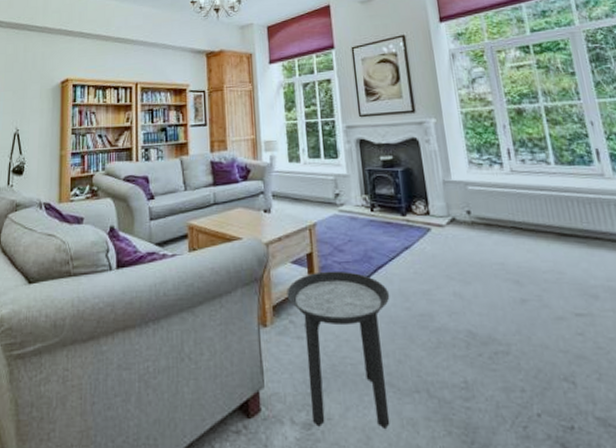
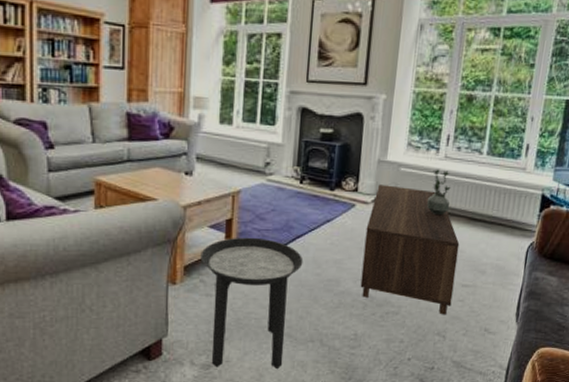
coffee table: none [447,205,570,354] -> present [360,184,460,315]
potted plant: none [502,184,533,234] -> present [427,169,451,216]

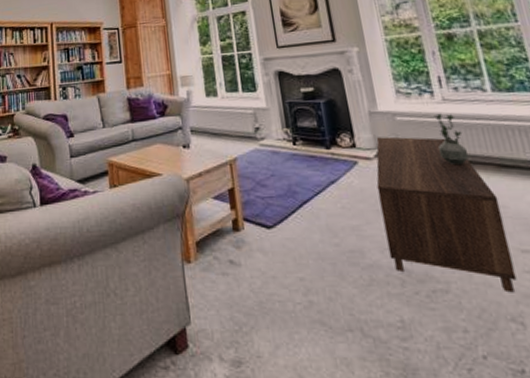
side table: present [200,237,304,368] -> none [209,206,323,368]

